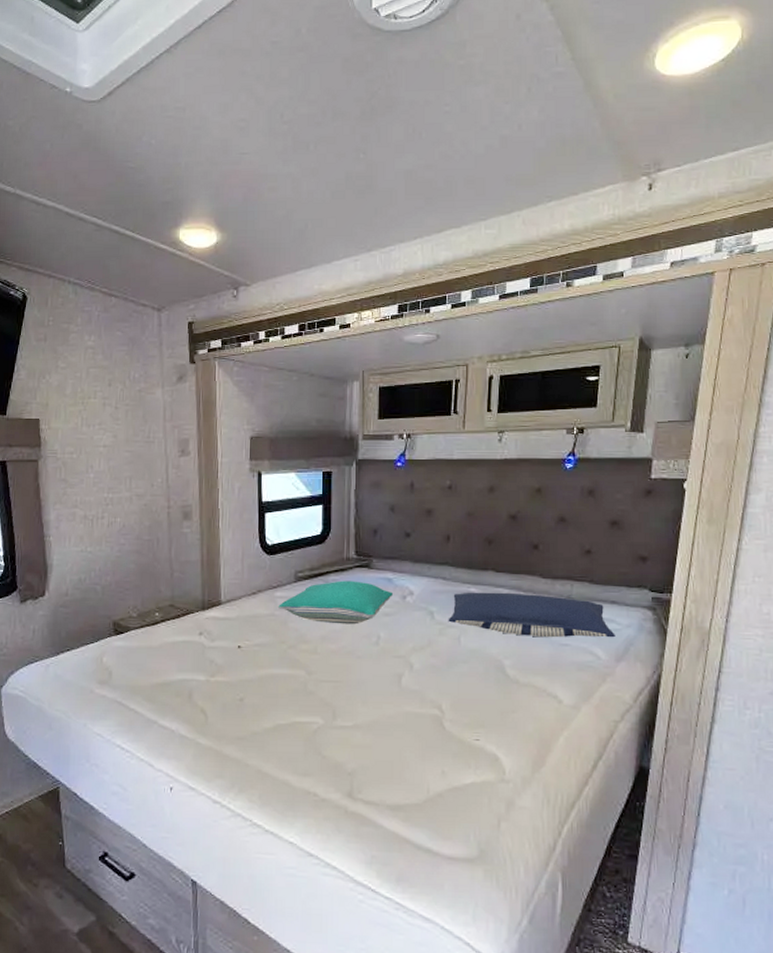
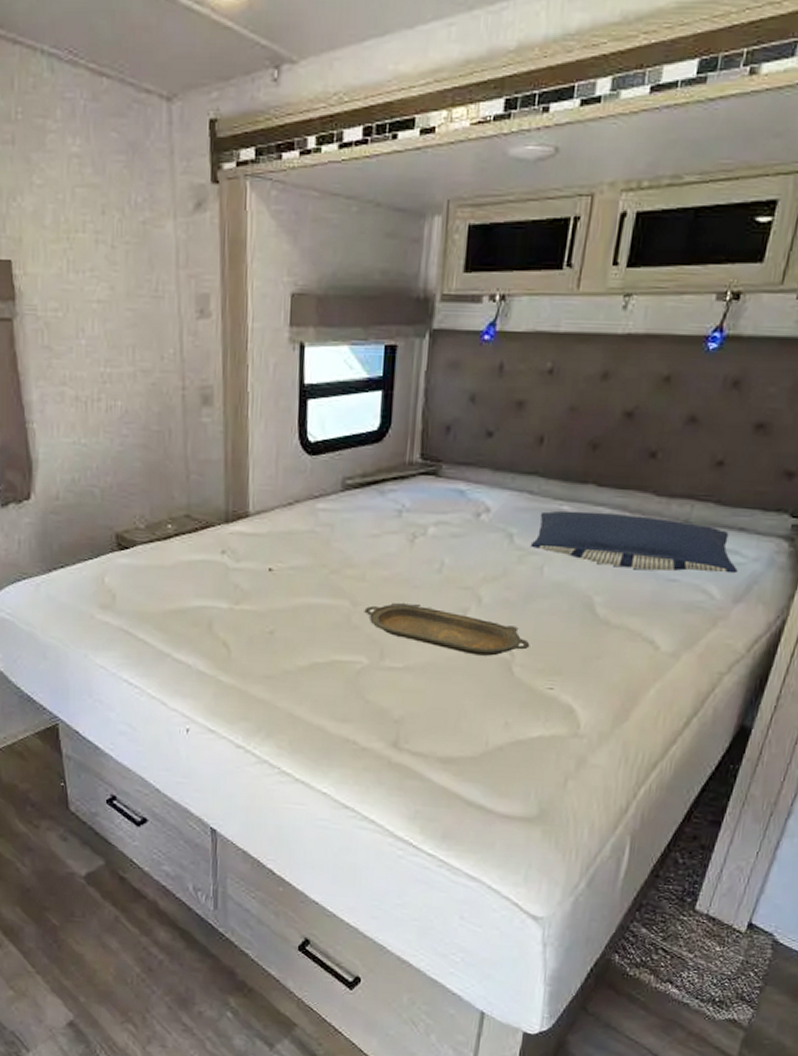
pillow: present [277,580,392,625] -> none [318,491,464,547]
serving tray: none [317,671,456,713] -> present [364,603,530,656]

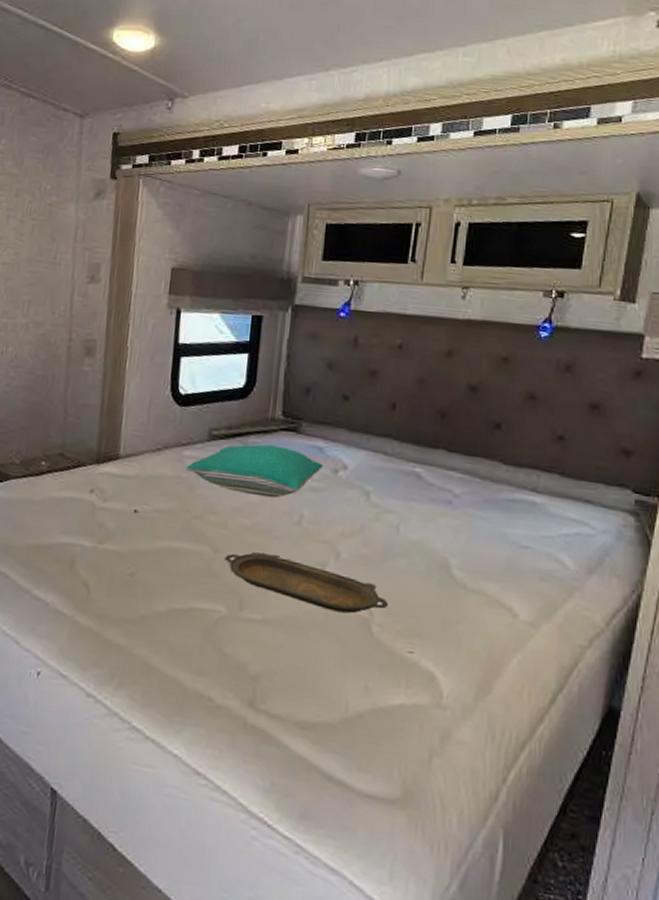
pillow: none [318,491,464,547] -> present [185,444,323,498]
pillow: present [530,510,738,574] -> none [386,472,588,545]

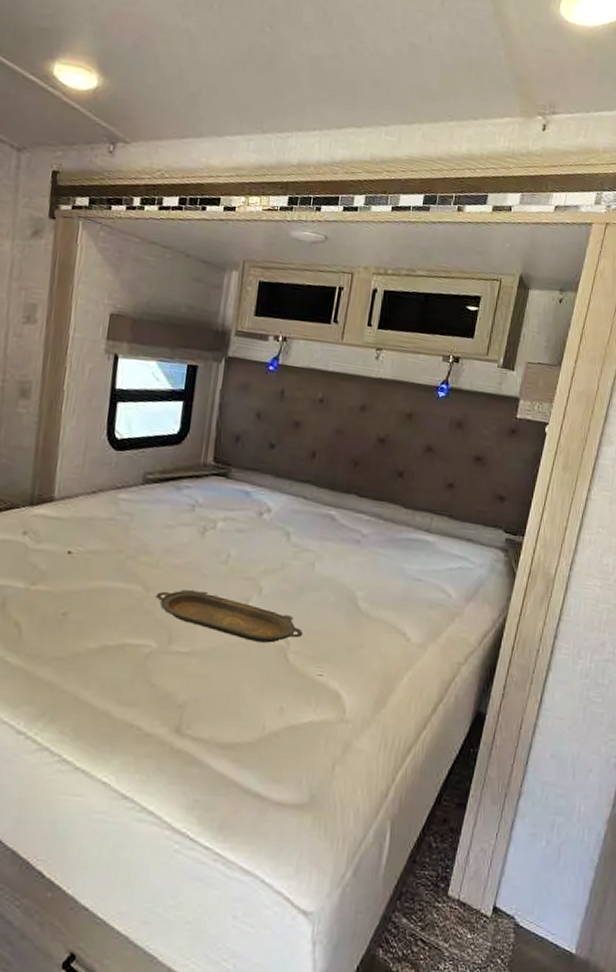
pillow: present [185,444,323,498] -> none [119,488,249,539]

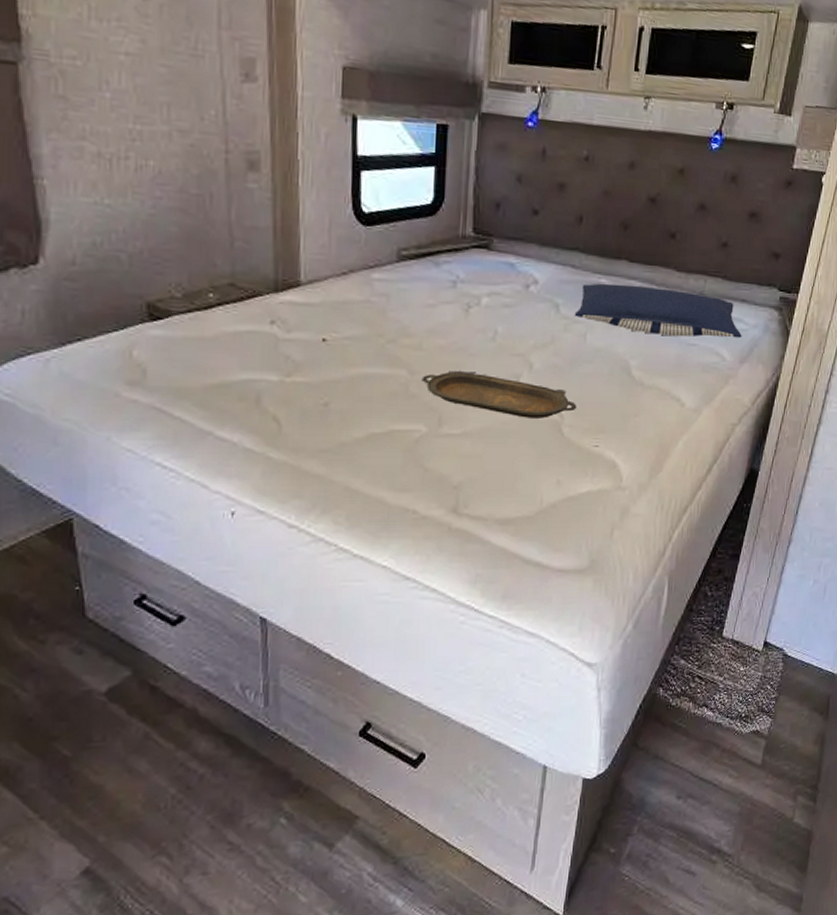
pillow: none [304,514,468,577] -> present [574,283,742,338]

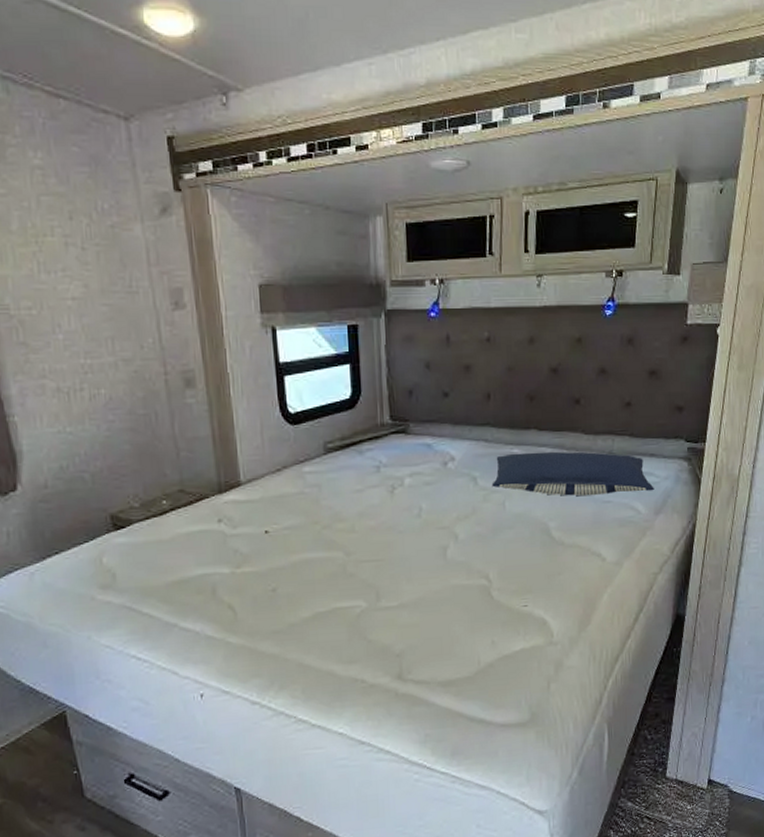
serving tray: present [421,371,577,418] -> none [357,548,503,586]

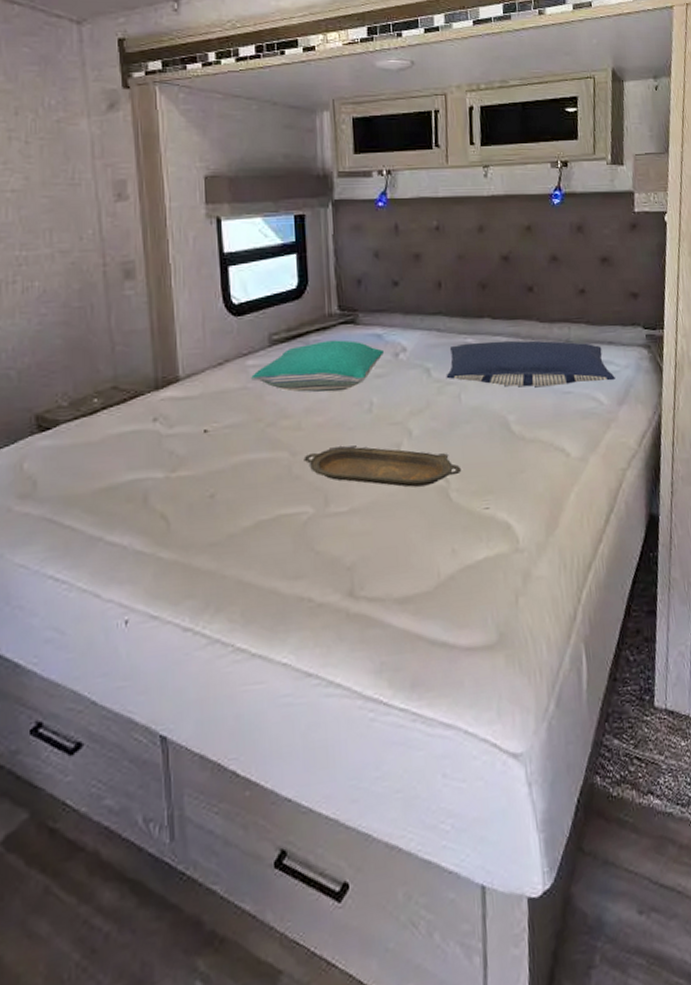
pillow: none [306,449,433,498] -> present [250,340,384,393]
serving tray: none [357,548,503,586] -> present [304,446,462,487]

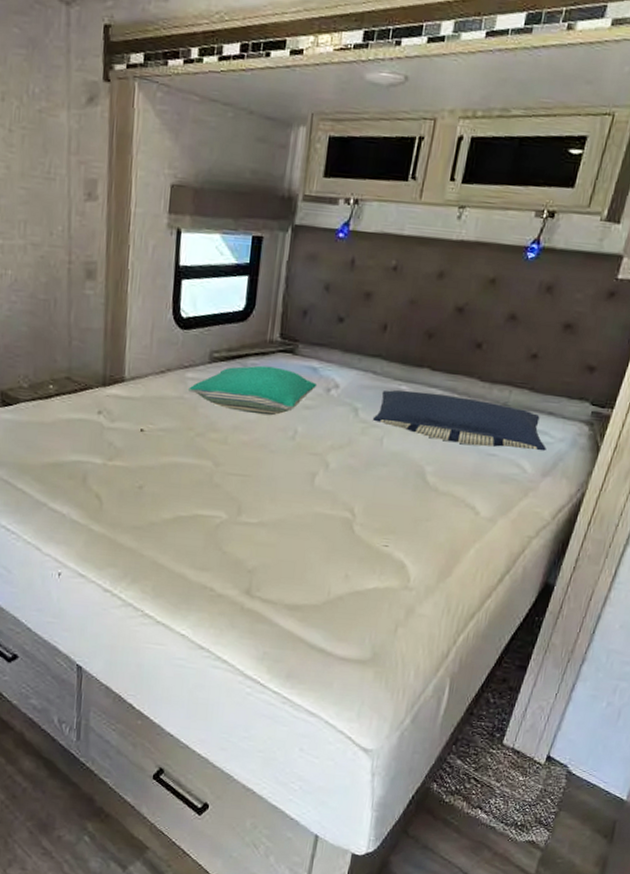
serving tray: present [304,446,462,487] -> none [225,465,370,516]

